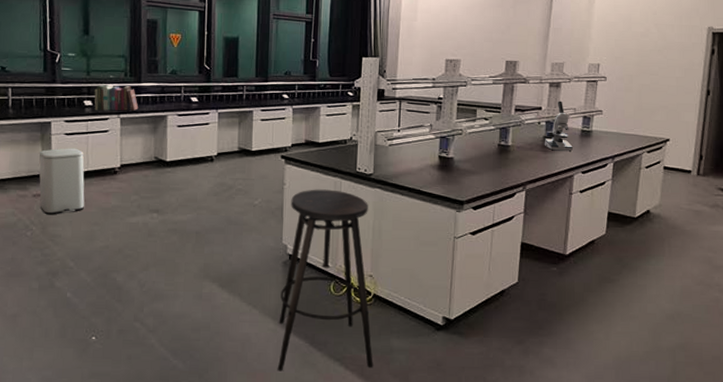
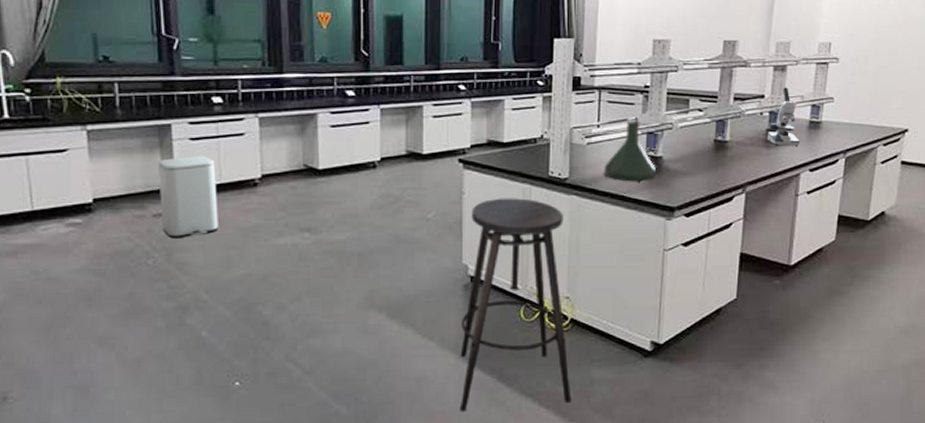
books: present [94,84,139,112] -> none [224,76,282,109]
flask: none [403,125,449,179] -> present [604,118,657,182]

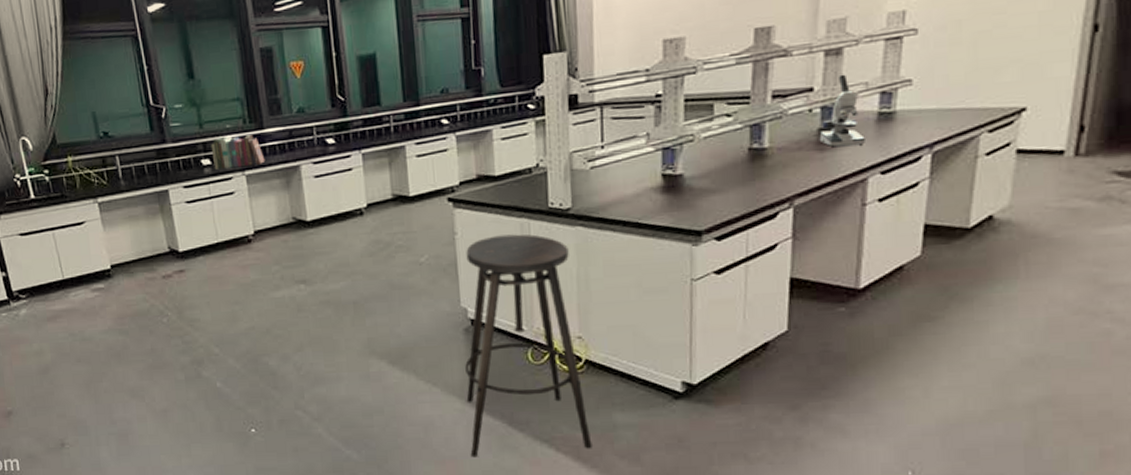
pedal bin: present [157,156,218,239] -> none [160,217,220,298]
books: none [224,76,282,109] -> present [211,135,265,170]
flask: present [604,118,657,182] -> none [612,134,678,206]

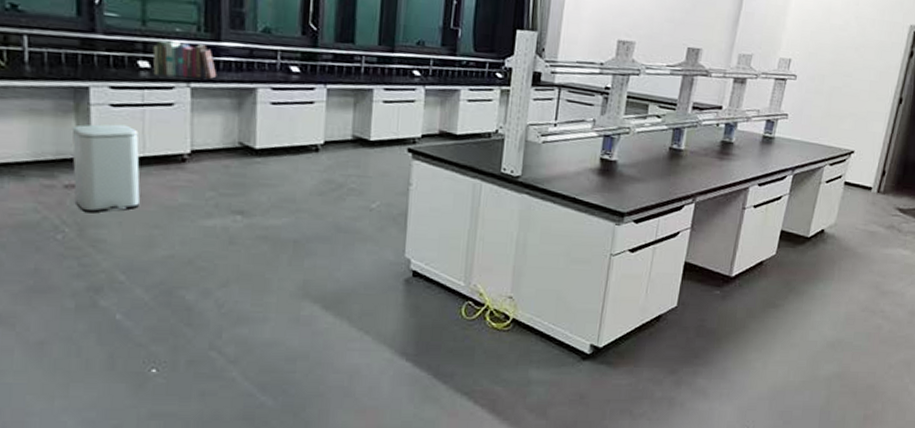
pedal bin: none [160,217,220,298] -> present [71,124,140,214]
stool: present [465,234,592,458] -> none [392,192,513,408]
microscope: present [819,74,865,148] -> none [720,99,752,160]

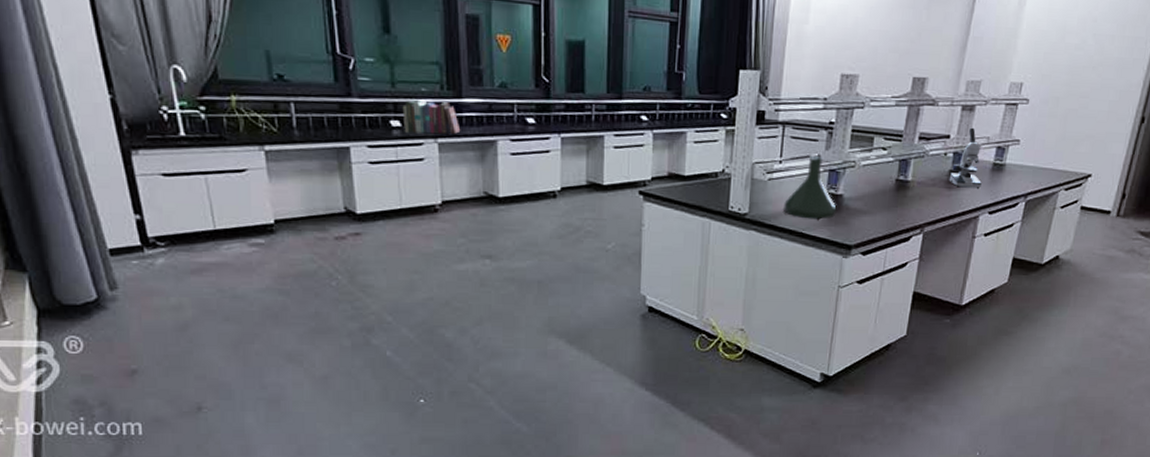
pedal bin: present [71,124,140,214] -> none [337,180,400,262]
flask: none [557,119,611,186] -> present [784,155,837,220]
microscope: none [720,99,752,160] -> present [949,127,981,188]

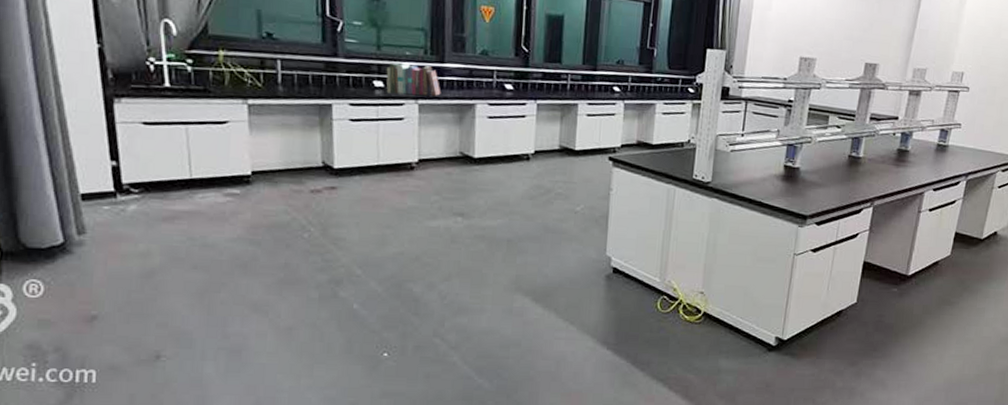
flask: present [784,155,837,220] -> none [744,130,794,191]
microscope: present [949,127,981,188] -> none [897,110,927,167]

